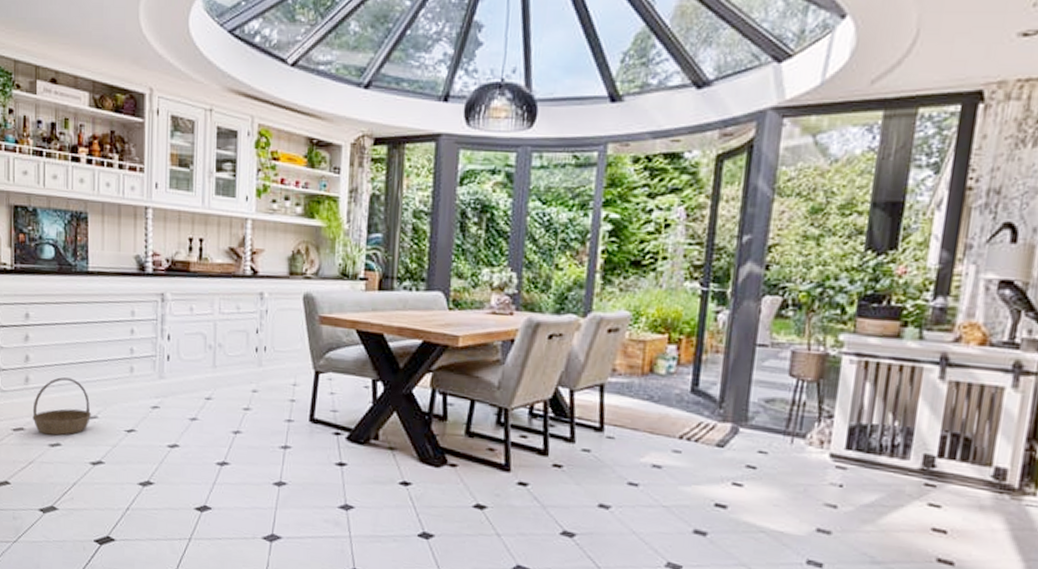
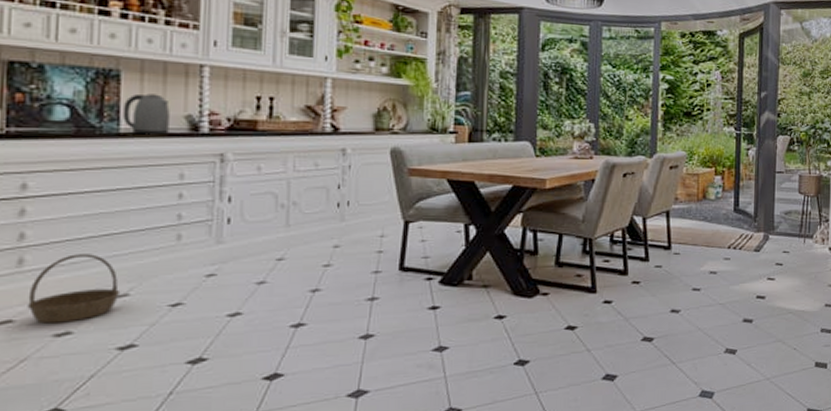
kettle: none [91,235,123,274] -> present [123,94,170,135]

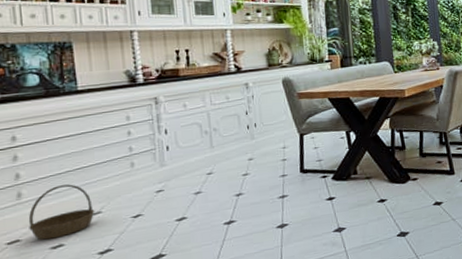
kettle: present [123,94,170,135] -> none [78,57,114,90]

